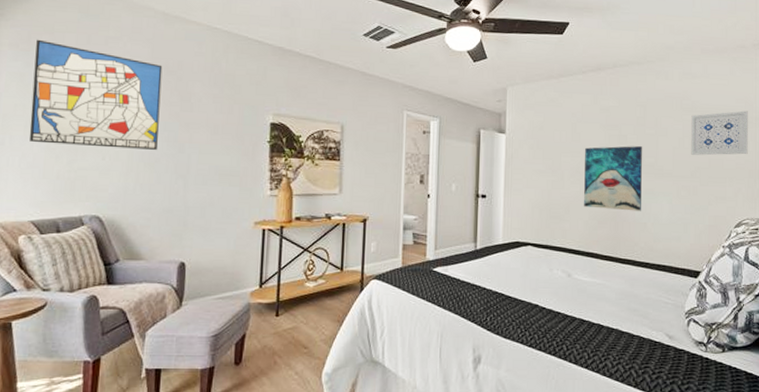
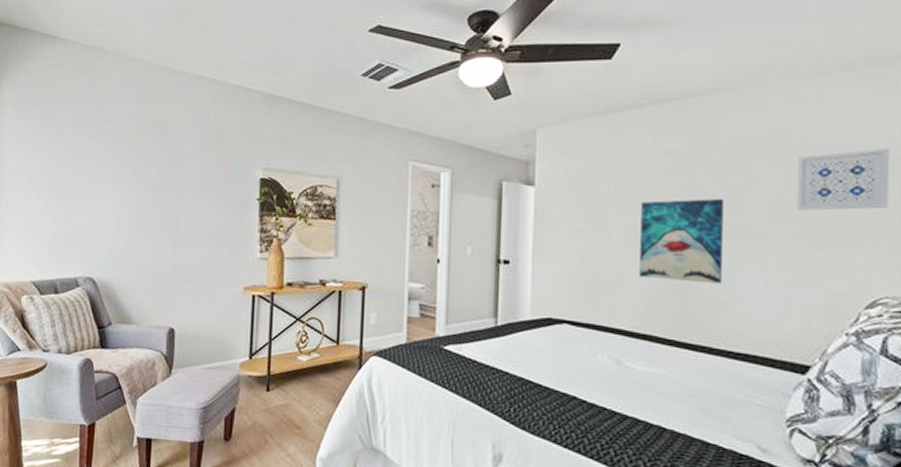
wall art: present [29,39,163,150] -> none [30,99,151,209]

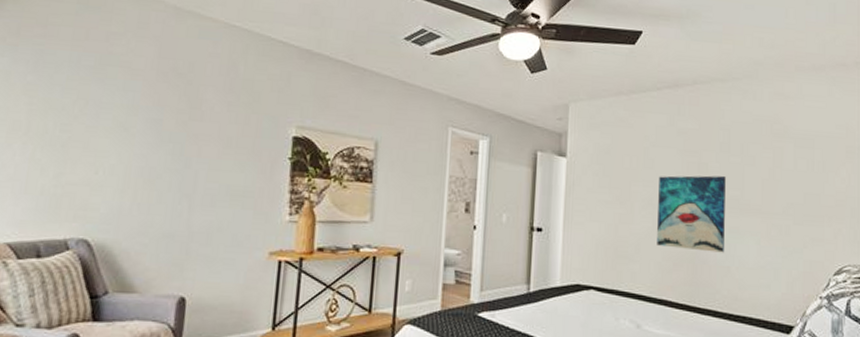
wall art: present [797,148,889,211] -> none [783,138,850,190]

